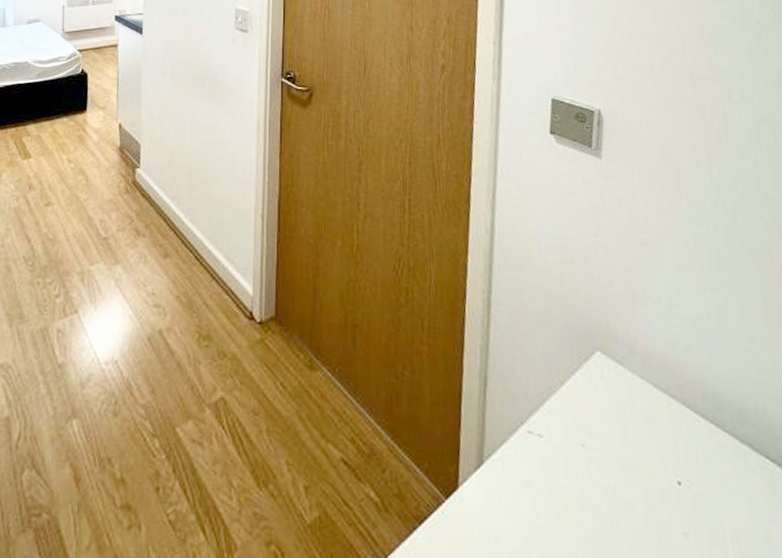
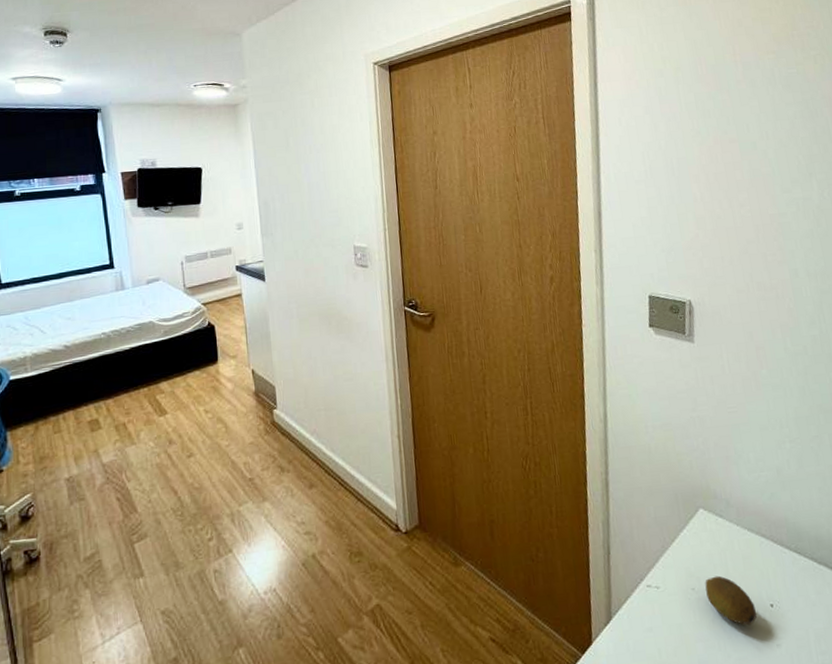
fruit: none [598,434,661,503] -> present [705,575,757,626]

